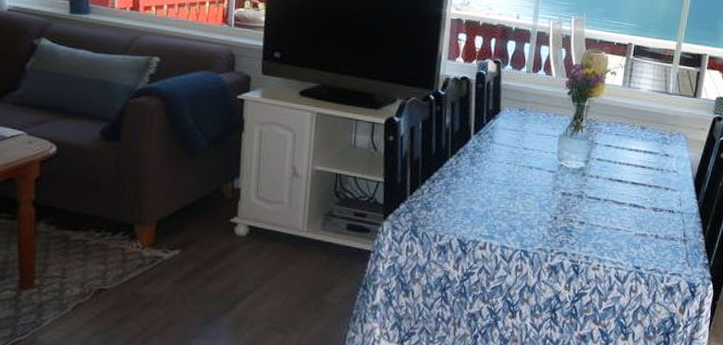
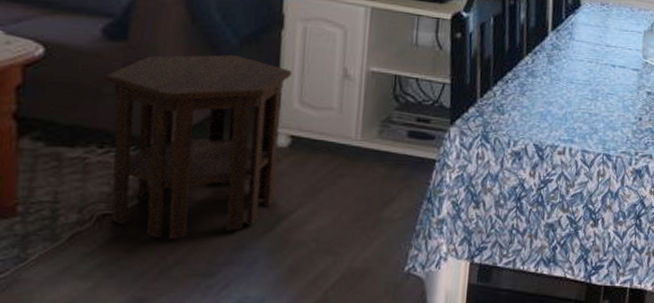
side table: none [101,154,250,313] -> present [104,55,292,240]

